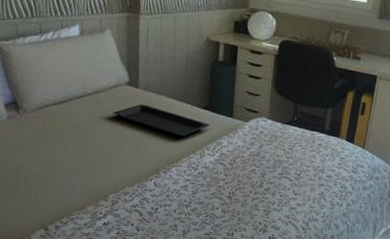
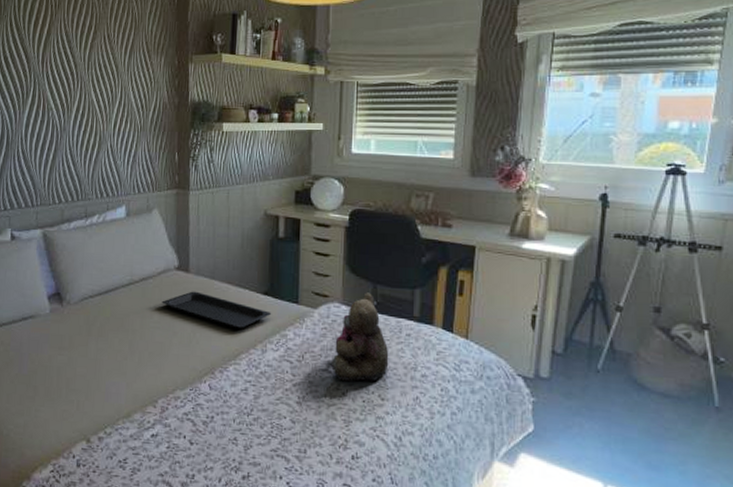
teddy bear: none [257,110,304,180] -> present [331,292,389,381]

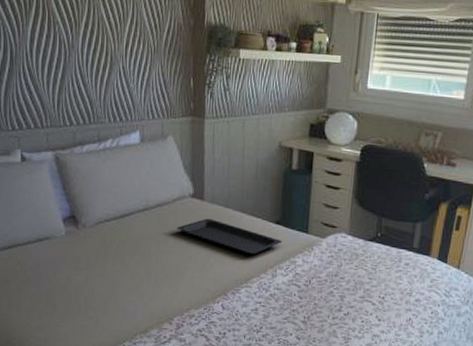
teddy bear: present [331,292,389,381] -> none [335,225,388,304]

